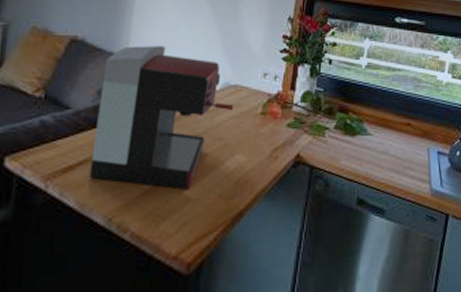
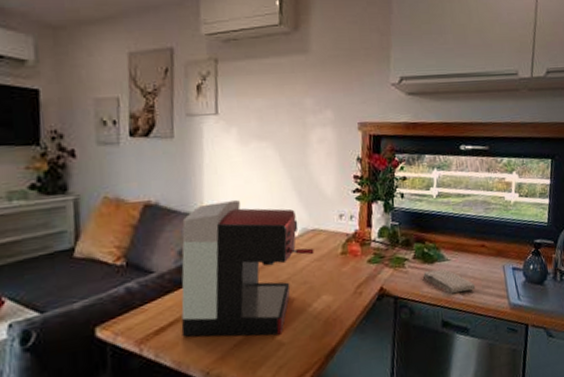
washcloth: none [343,143,397,171] -> present [423,268,476,294]

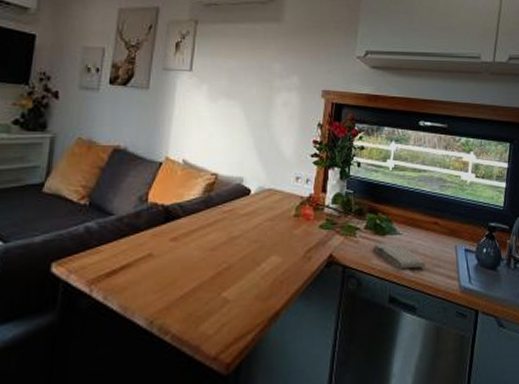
coffee maker: present [181,200,315,337] -> none [132,153,268,292]

